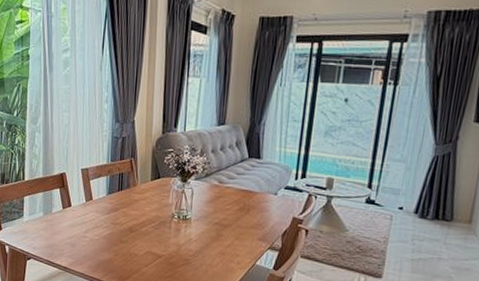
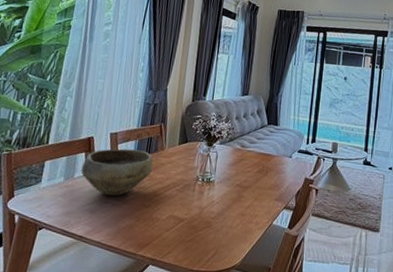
bowl: none [58,184,126,231] -> present [81,148,153,196]

